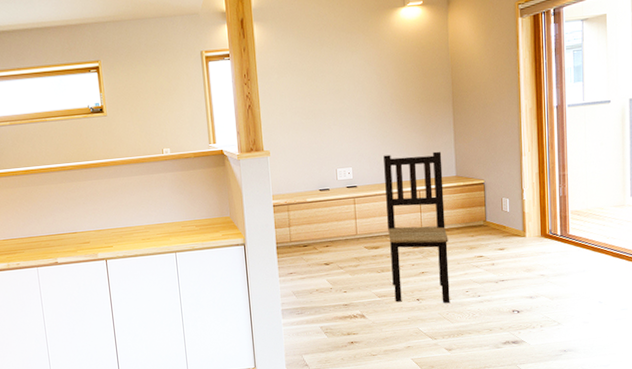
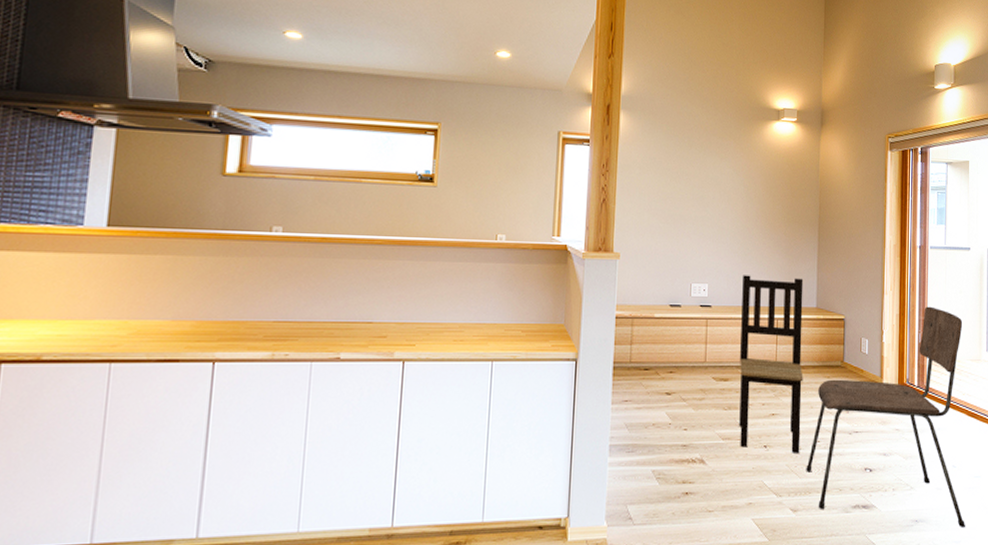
dining chair: none [457,161,614,354] -> present [806,306,966,528]

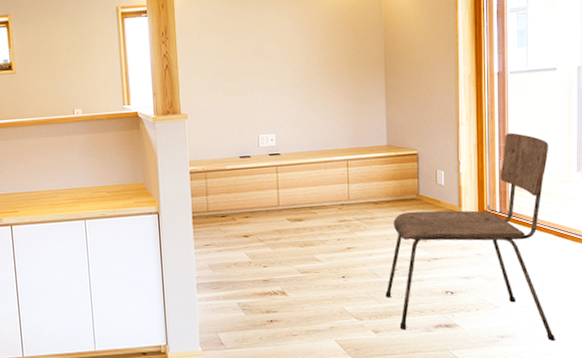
dining chair: present [739,275,804,454] -> none [309,118,378,282]

